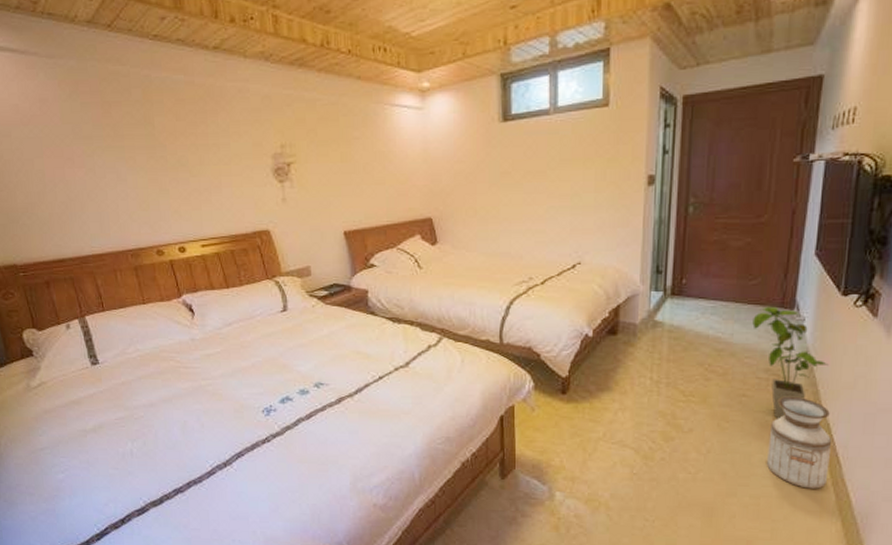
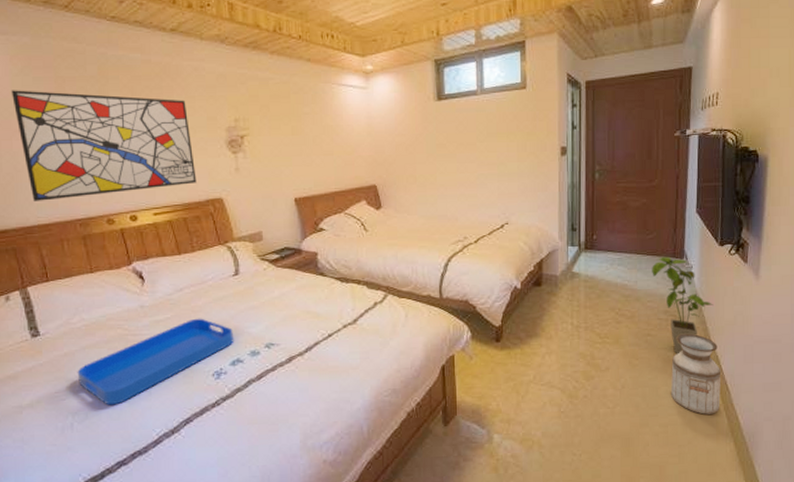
wall art: none [60,116,243,231] -> present [11,90,197,201]
serving tray: none [134,354,283,435] -> present [77,318,234,405]

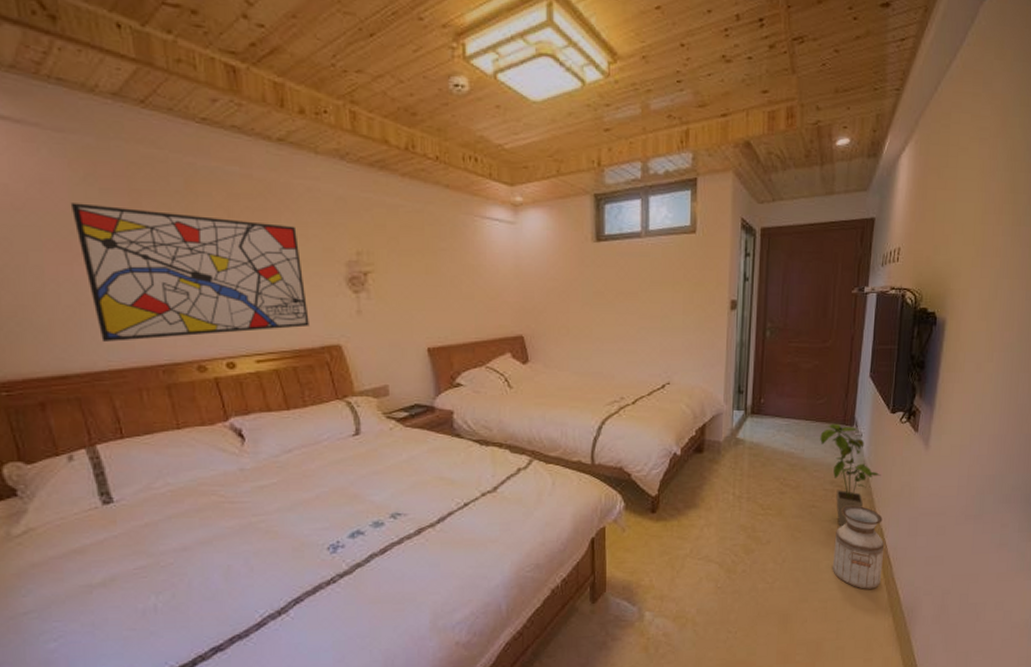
serving tray: present [77,318,234,405] -> none [161,484,354,584]

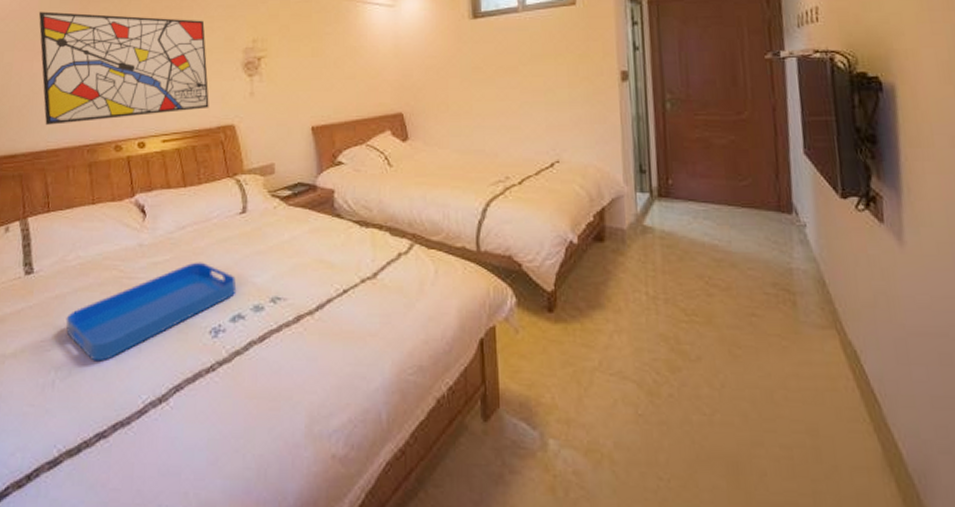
serving tray: none [161,484,354,584] -> present [65,262,237,362]
house plant: present [820,423,881,526] -> none [749,210,842,343]
planter: present [833,505,885,589] -> none [789,315,867,437]

